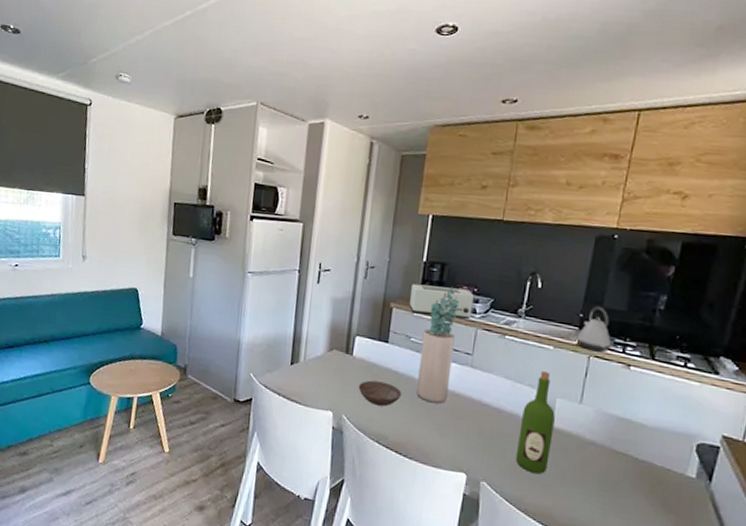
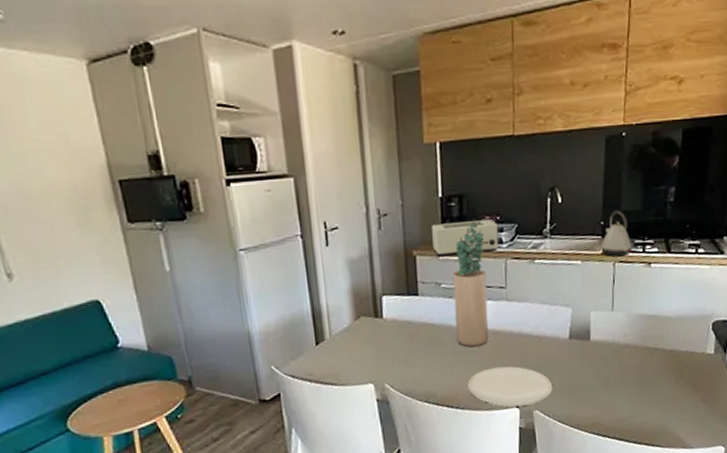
bowl: present [358,380,402,406] -> none [395,338,443,365]
plate: none [419,426,504,475] -> present [468,366,552,407]
wine bottle: present [515,371,555,474] -> none [561,288,592,389]

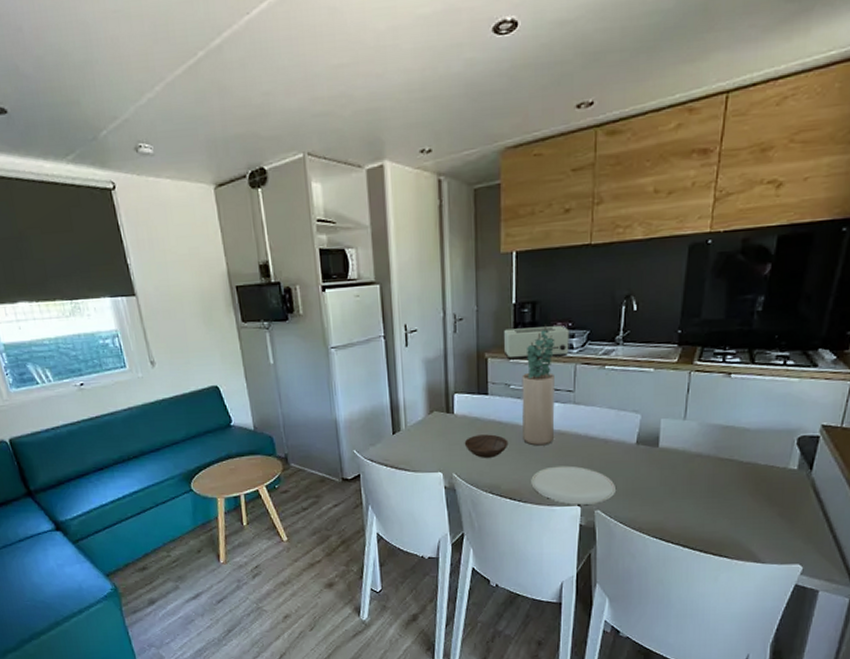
bowl: none [395,338,443,365] -> present [464,434,509,458]
kettle: present [601,210,632,257] -> none [676,319,710,366]

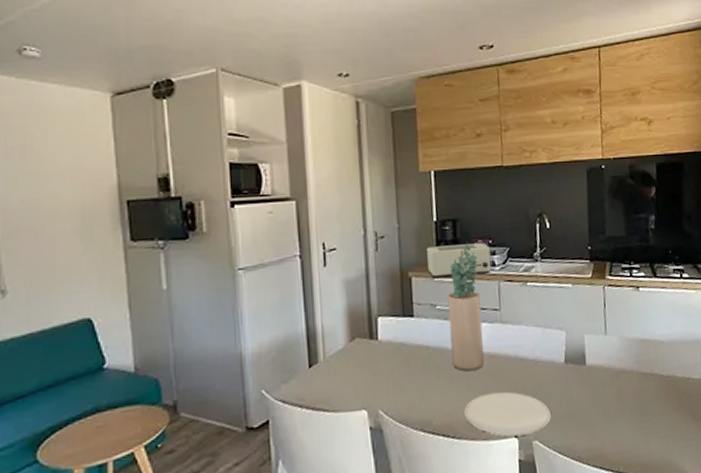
bowl: present [464,434,509,458] -> none [390,361,438,390]

